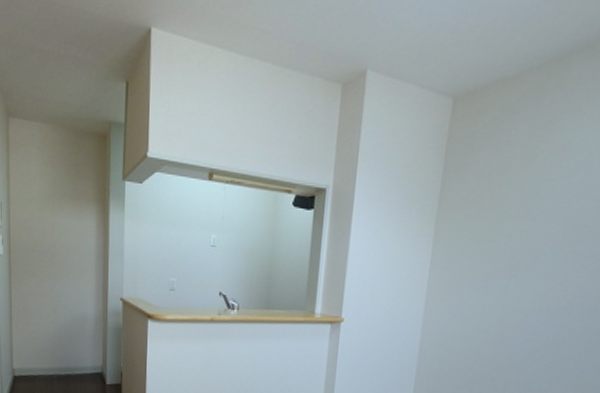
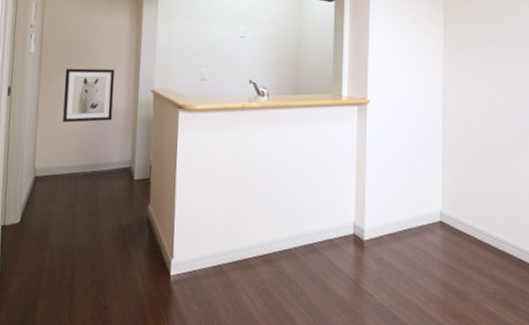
wall art: none [35,272,84,327] -> present [63,68,115,123]

